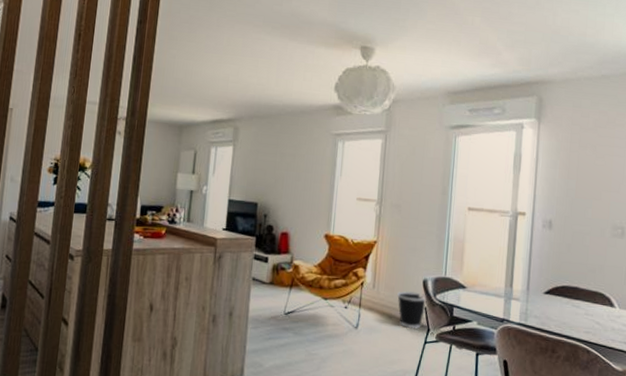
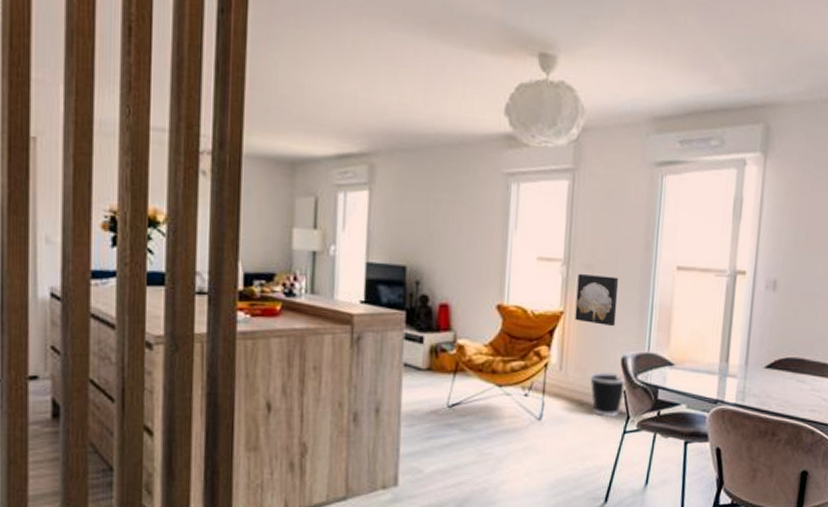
wall art: none [385,212,421,254] -> present [574,274,619,326]

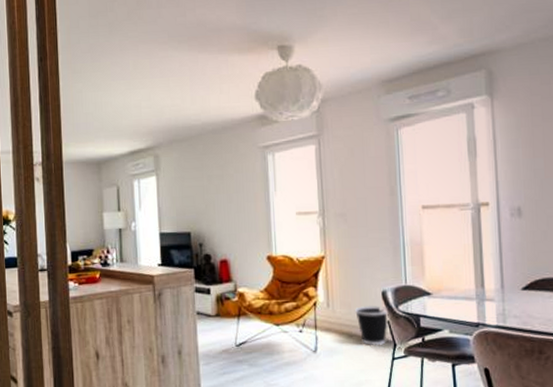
wall art: present [574,274,619,326] -> none [333,221,372,265]

